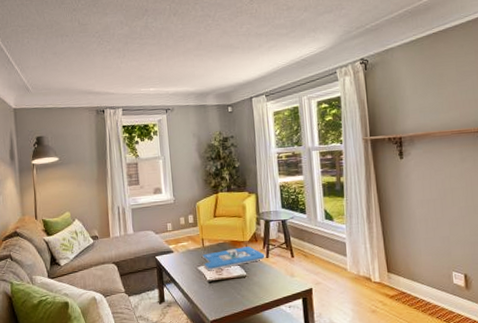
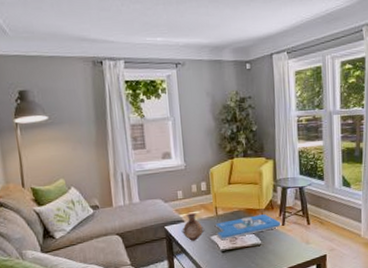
vase: none [170,244,193,271] -> present [181,213,205,241]

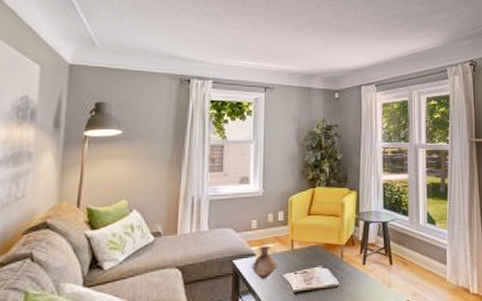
board game: present [216,214,282,239] -> none [290,251,362,278]

